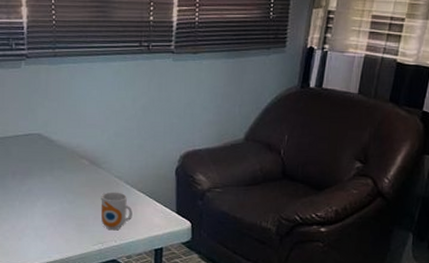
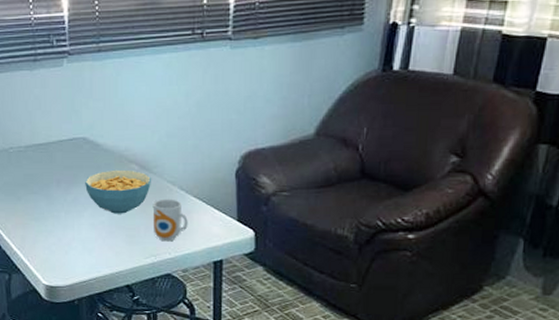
cereal bowl: none [39,164,100,205] -> present [85,169,151,214]

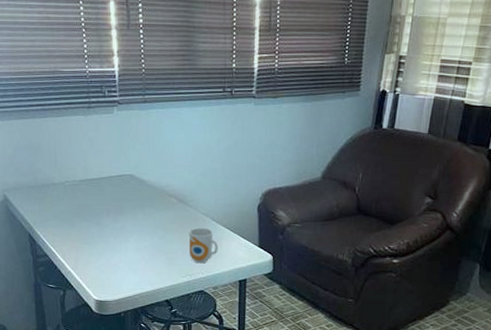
cereal bowl: present [85,169,151,214] -> none [131,202,188,240]

